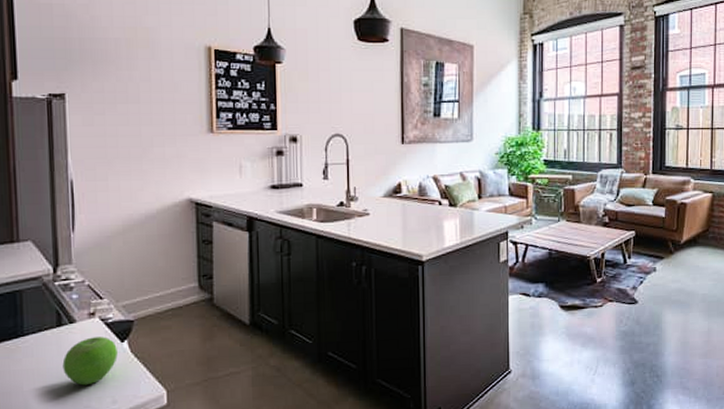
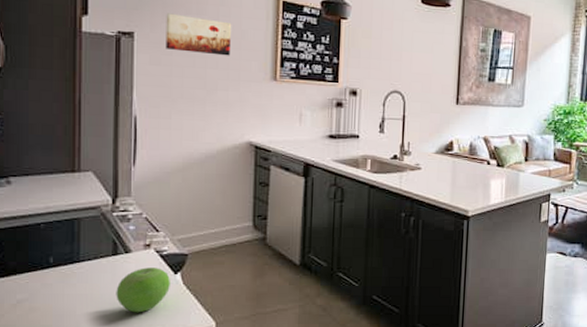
wall art: none [96,71,165,111] -> present [165,13,232,56]

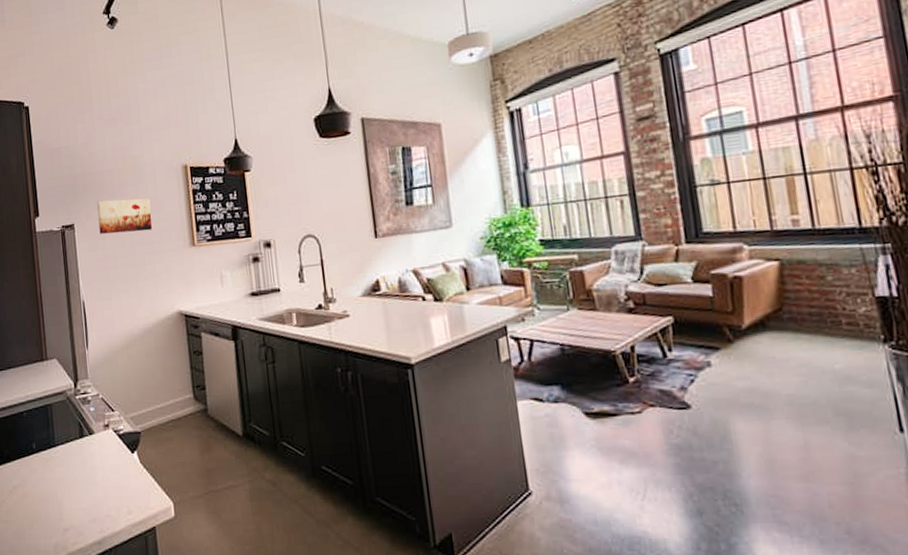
fruit: present [116,267,170,313] -> none [86,448,130,495]

